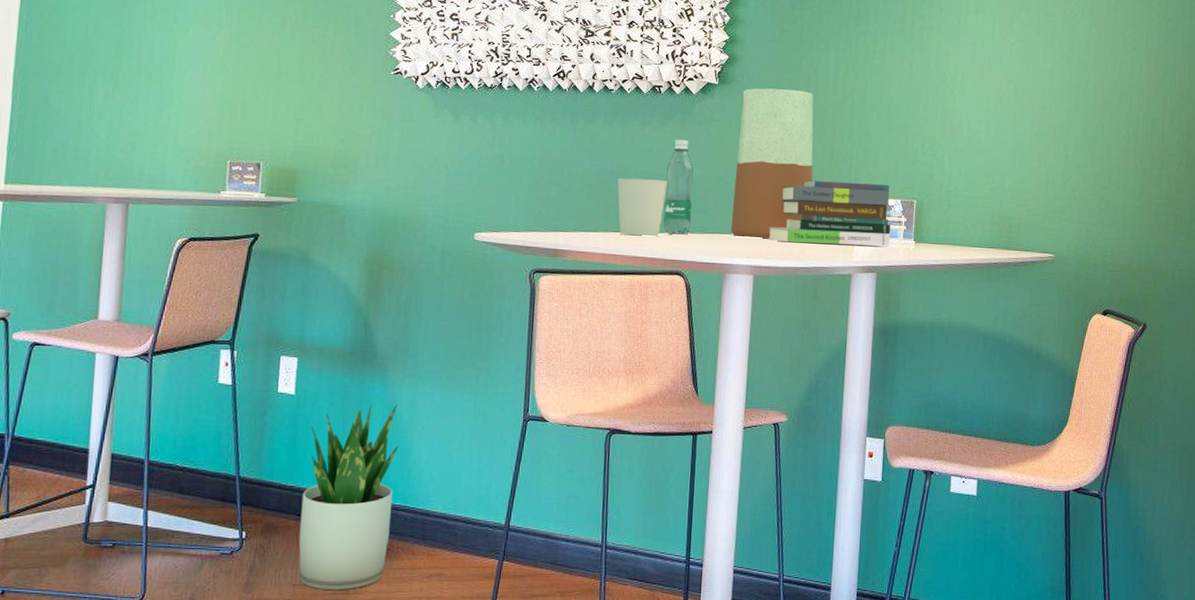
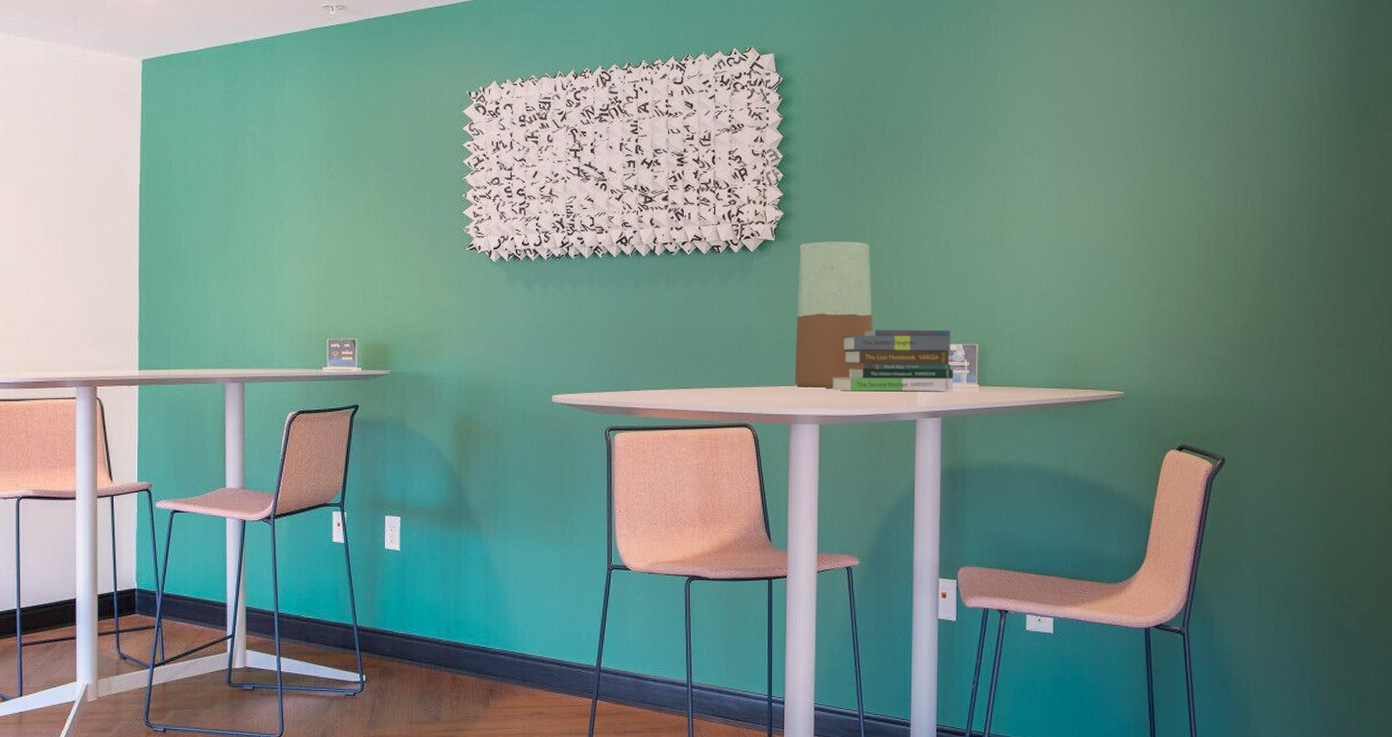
planter: present [298,404,399,591] -> none [412,557,496,728]
dixie cup: present [617,178,668,237] -> none [683,336,731,392]
bottle: present [663,139,694,235] -> none [729,296,756,388]

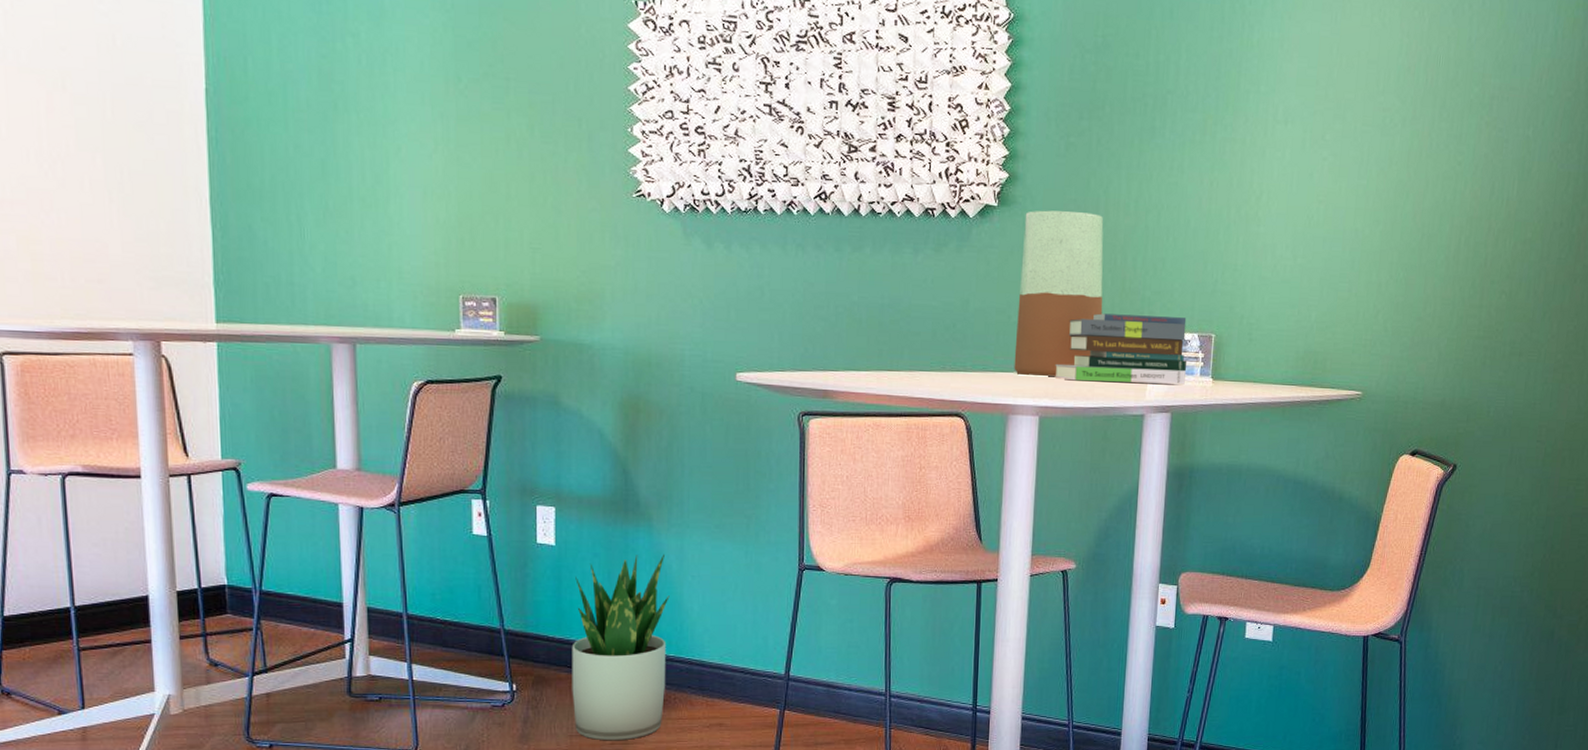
planter: none [412,557,496,728] -> present [571,554,670,741]

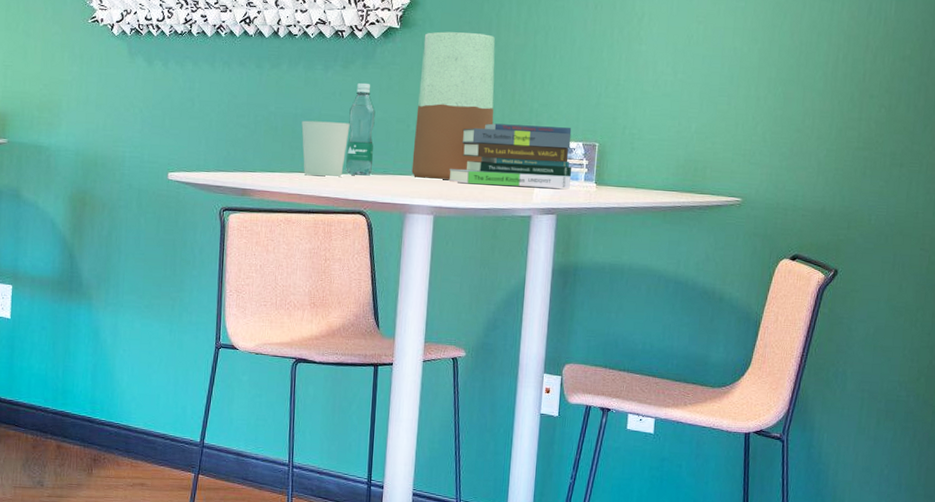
planter: present [571,554,670,741] -> none [18,329,104,494]
dixie cup: none [889,311,944,376] -> present [301,120,350,177]
bottle: none [941,268,972,373] -> present [346,82,376,176]

